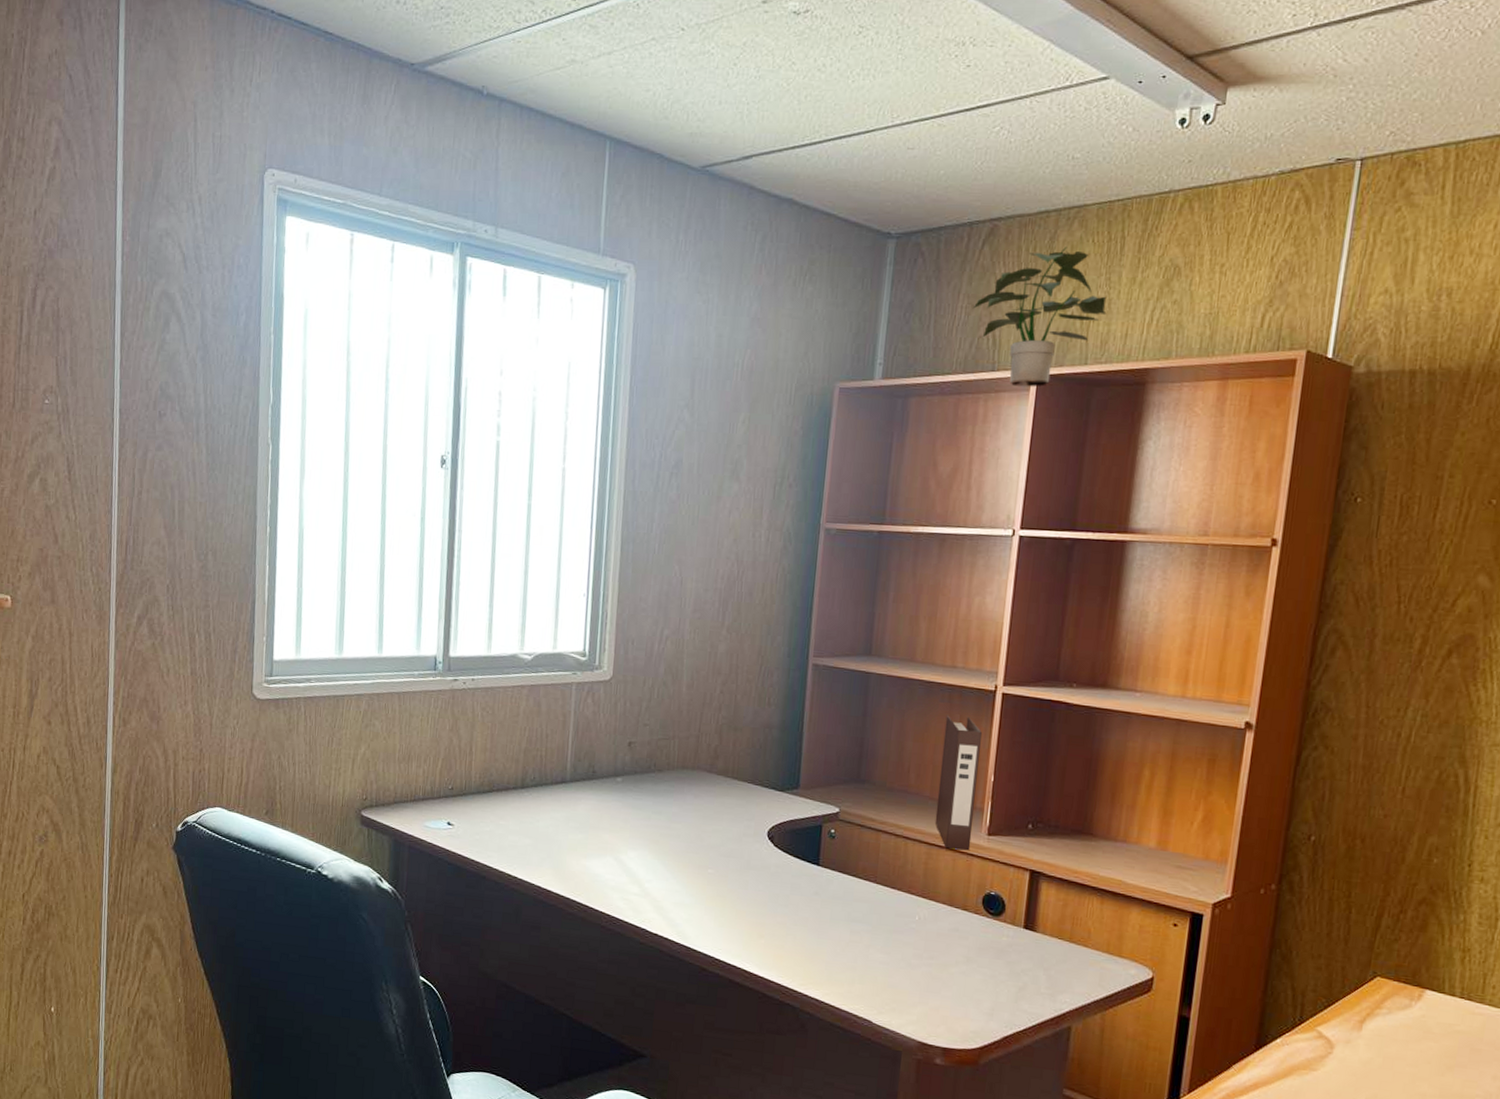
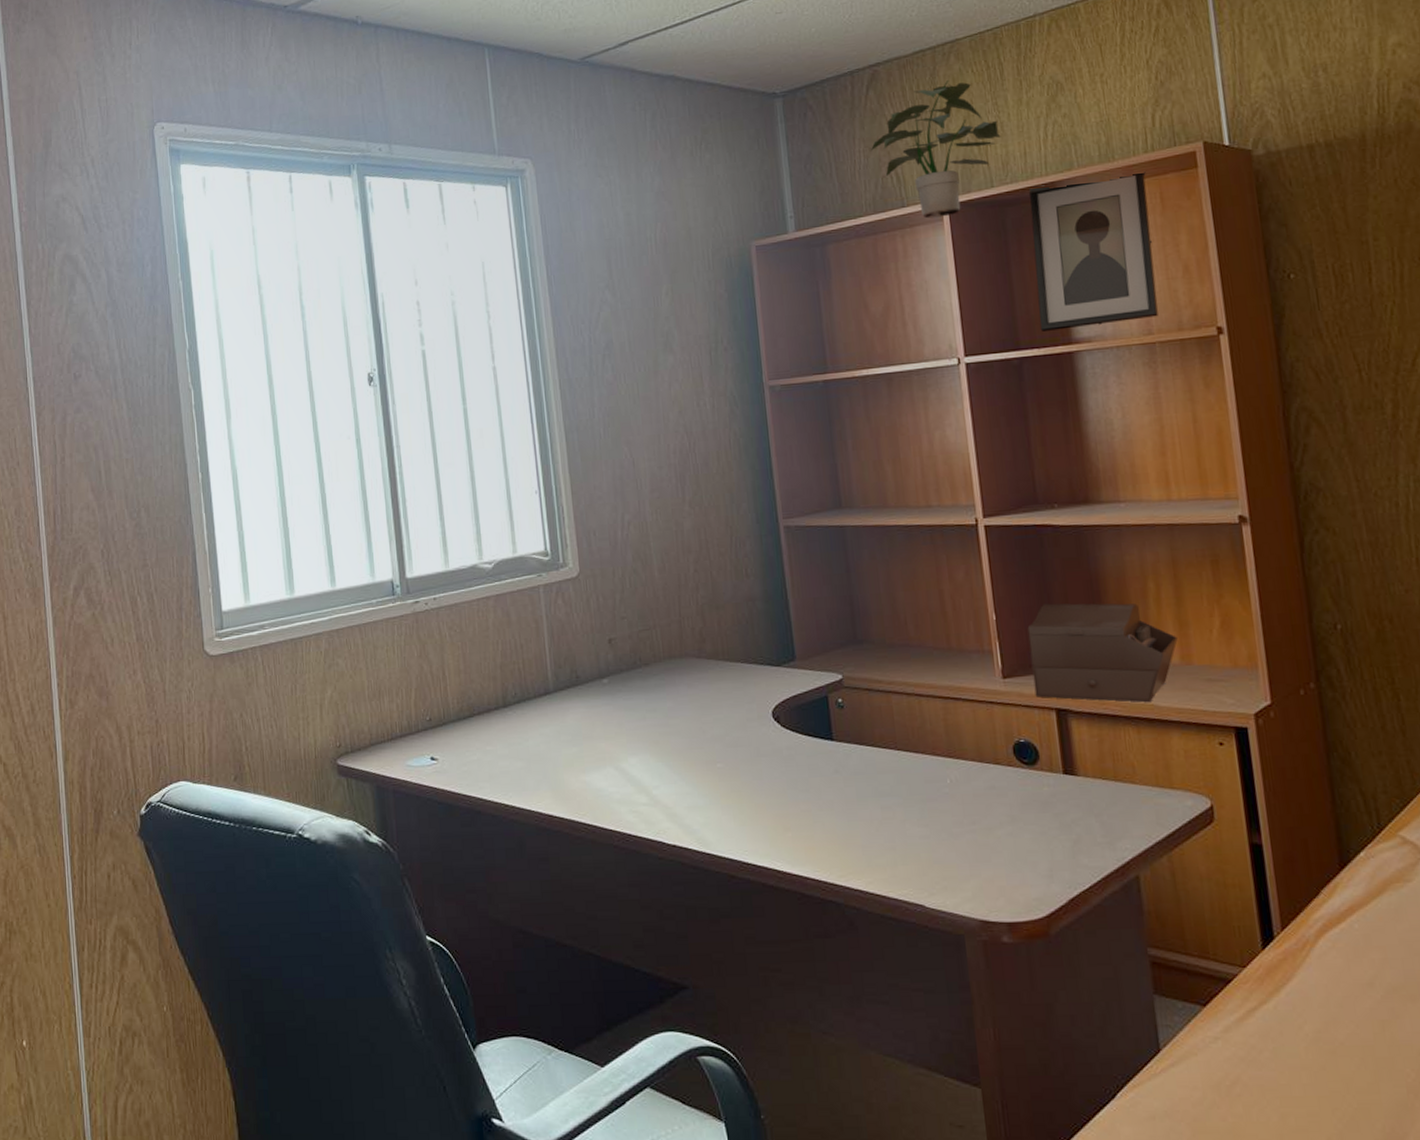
binder: present [934,715,983,851] -> none [932,556,988,700]
sewing box: none [1014,774,1159,877] -> present [1027,603,1178,702]
picture frame: none [1100,370,1242,520] -> present [1029,172,1158,331]

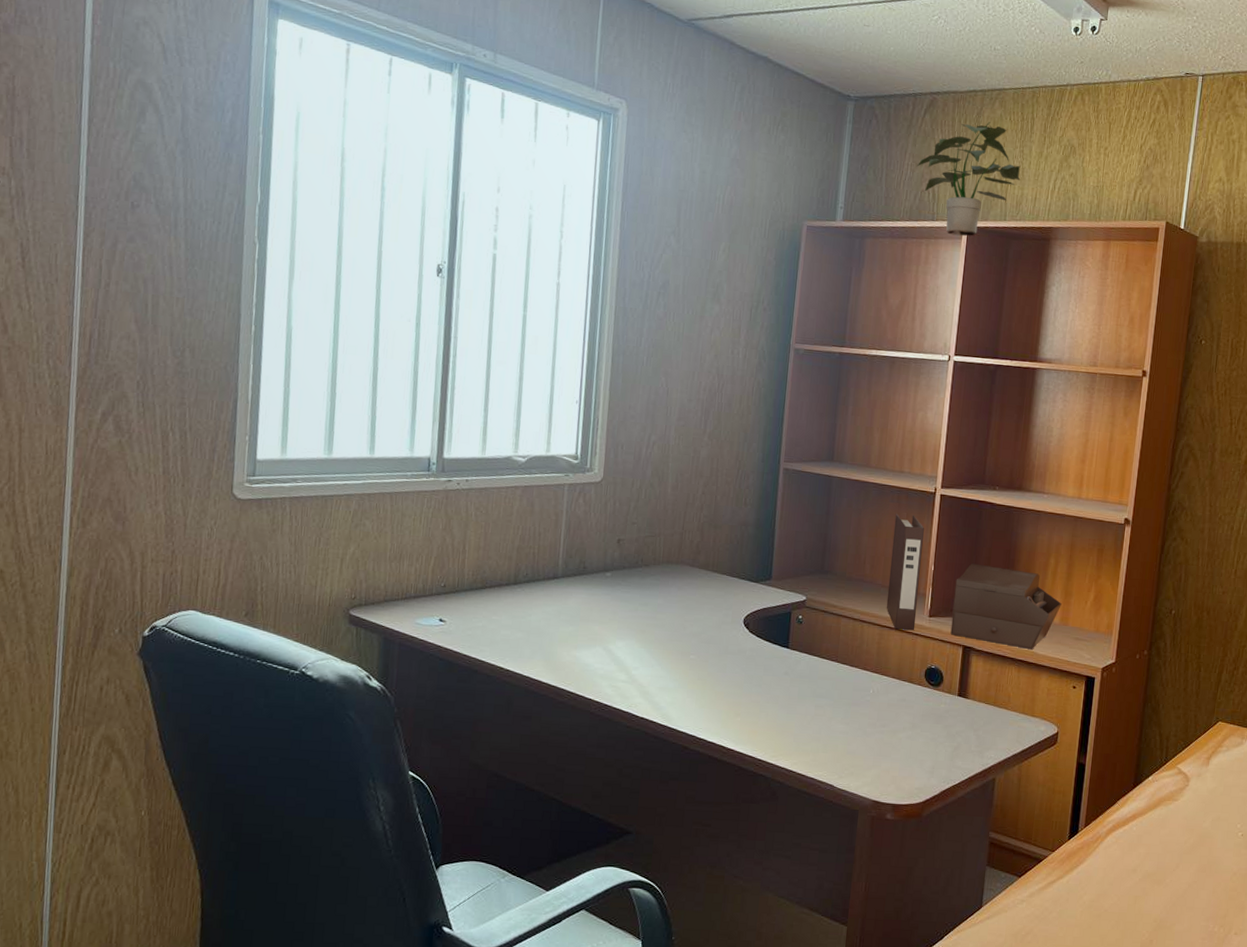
binder: none [932,556,988,700] -> present [886,513,925,631]
picture frame: present [1029,172,1158,331] -> none [1016,227,1120,353]

